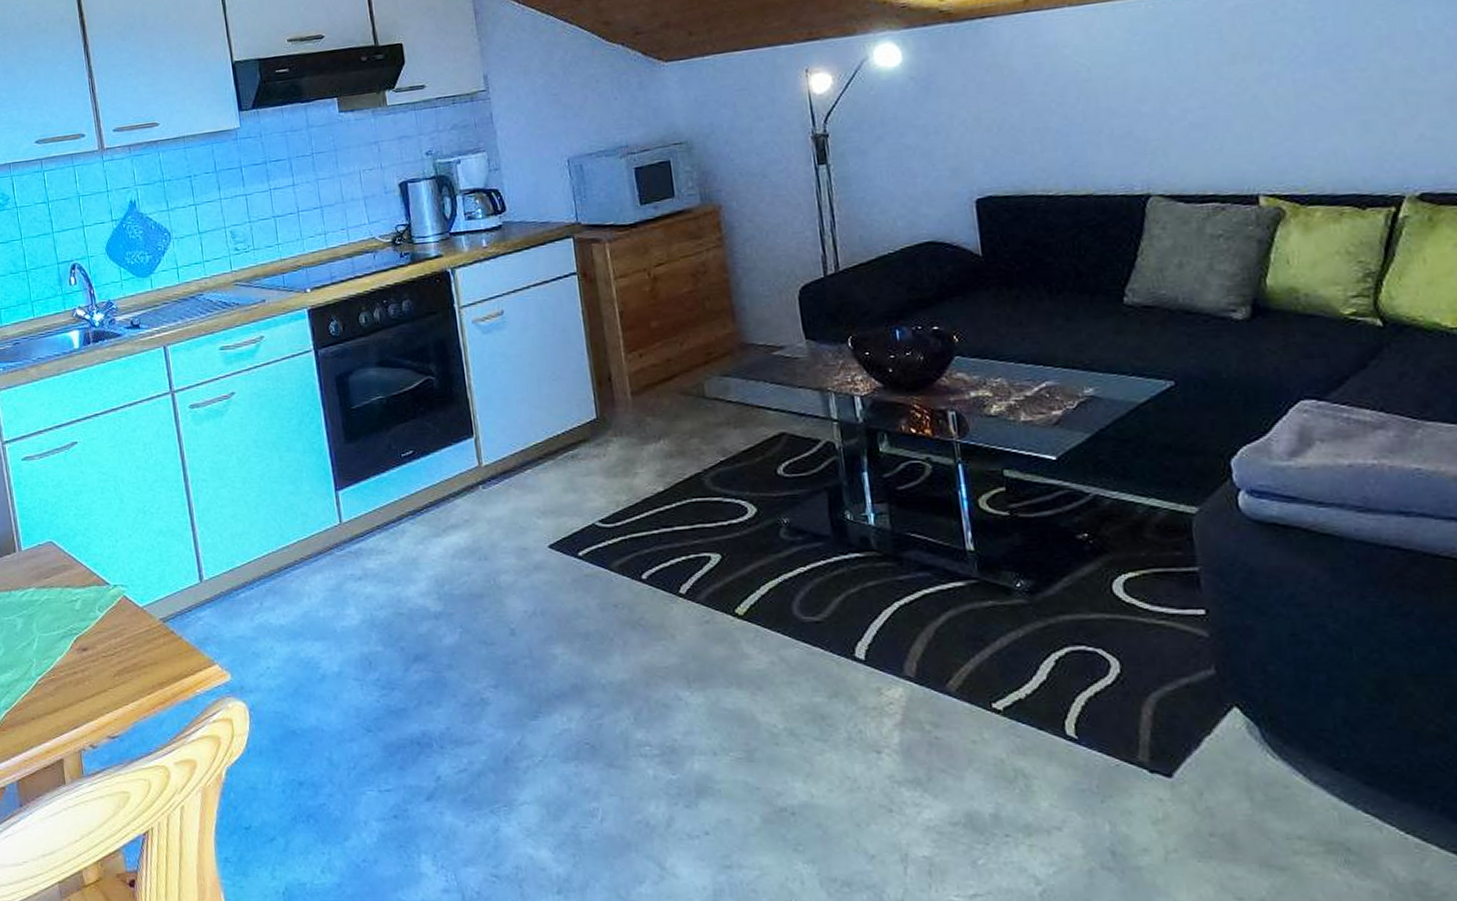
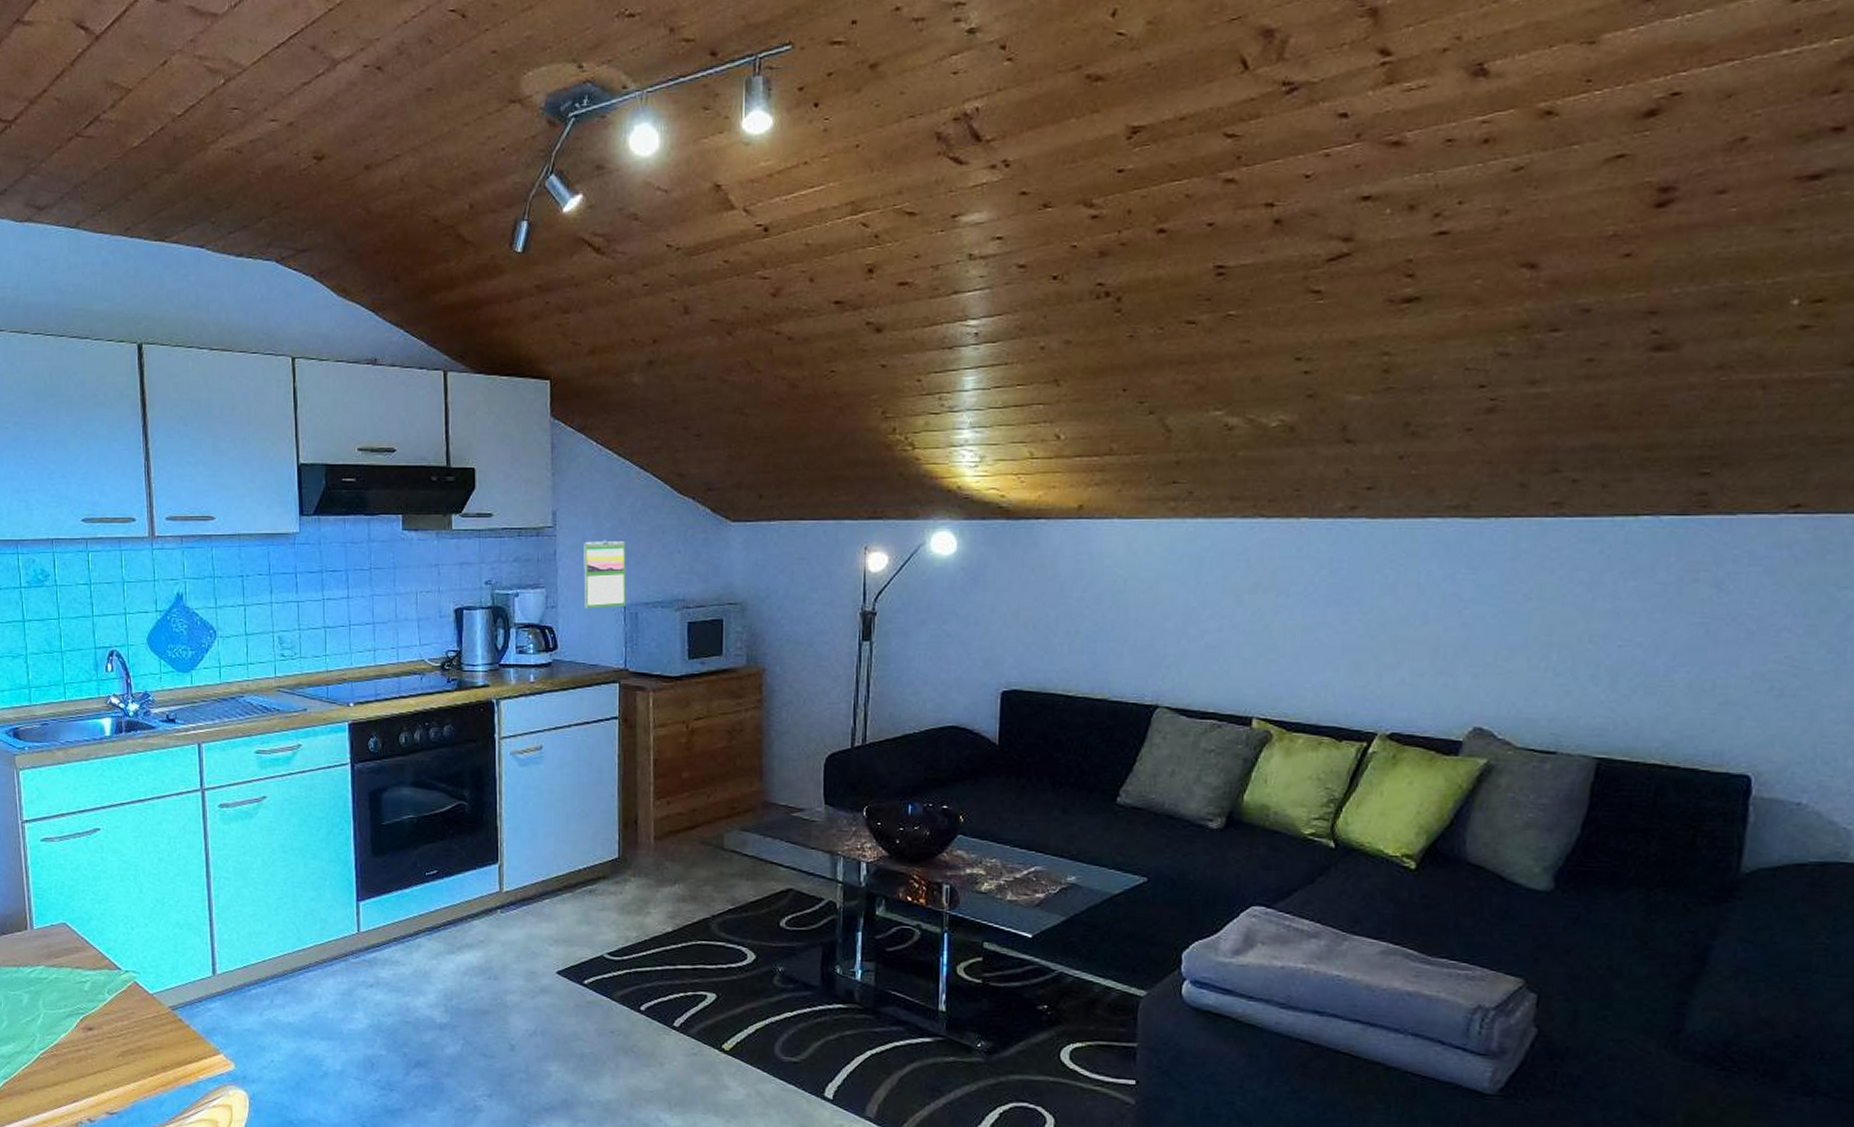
calendar: none [519,95,570,167] -> present [584,540,627,609]

